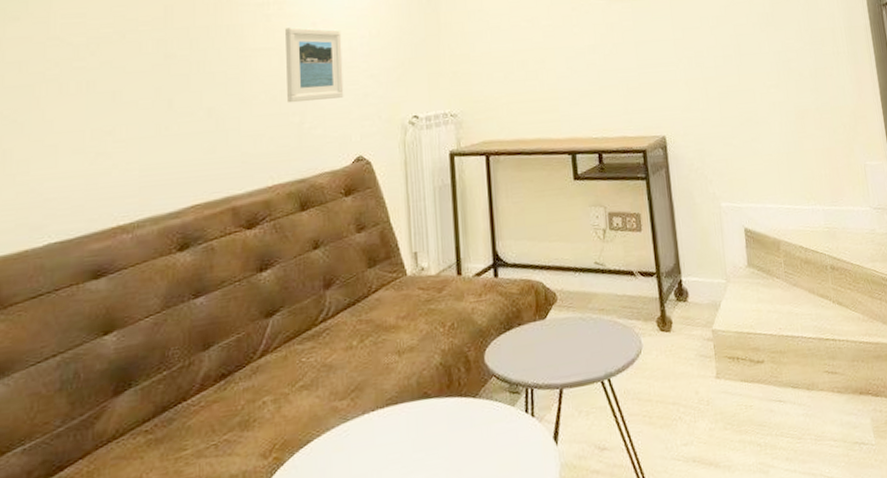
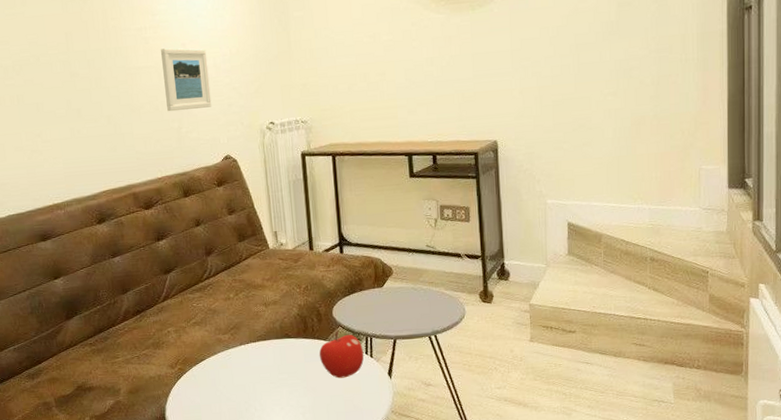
fruit: none [466,382,524,451] -> present [319,330,364,379]

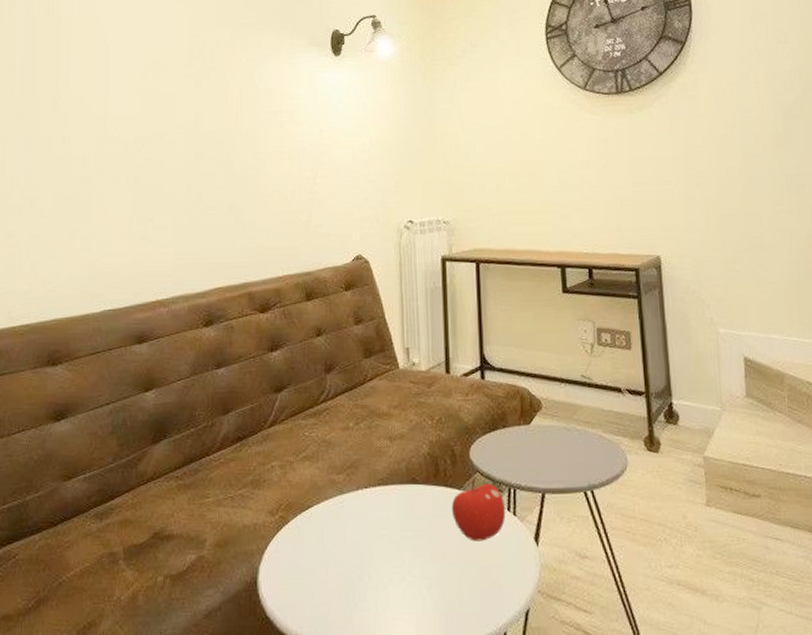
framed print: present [161,48,212,112] -> none [296,134,346,203]

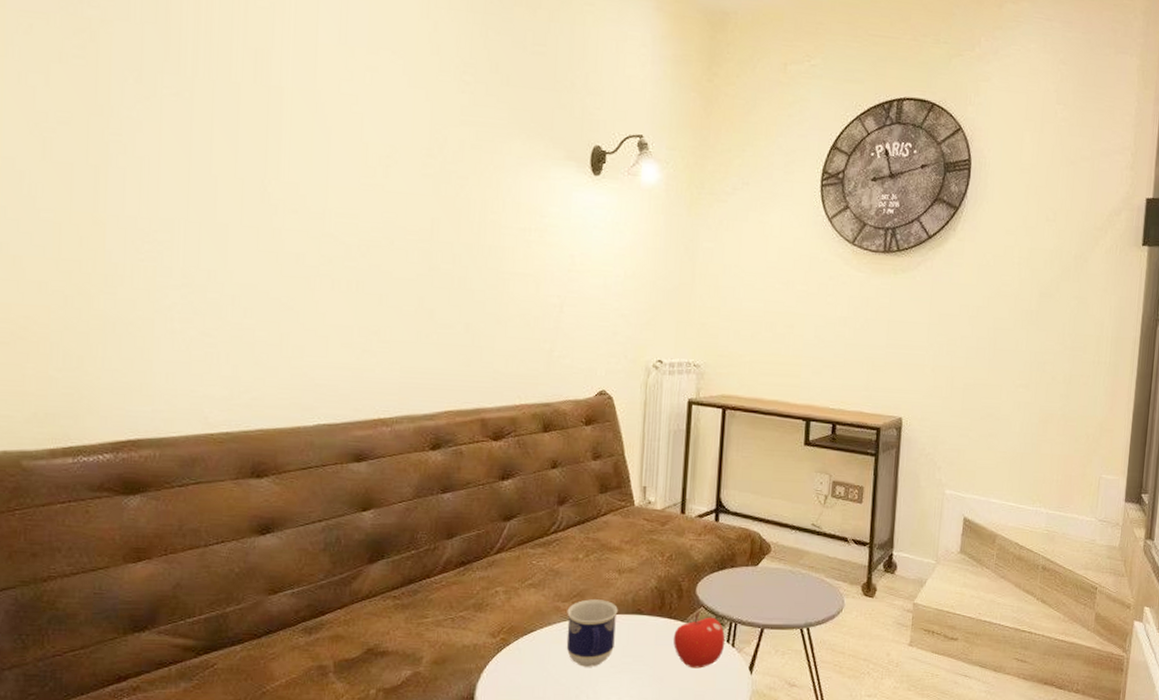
cup: none [342,470,392,544] -> present [566,599,618,667]

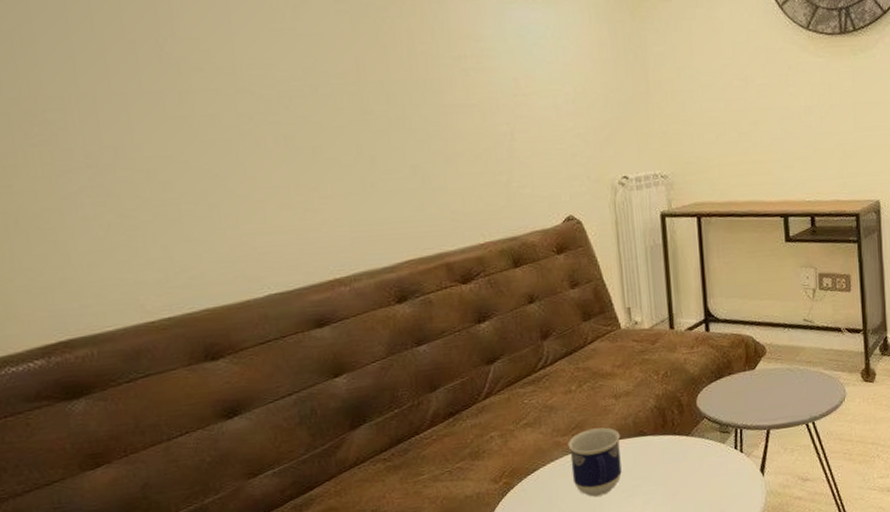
fruit: present [673,611,726,669] -> none [680,423,733,480]

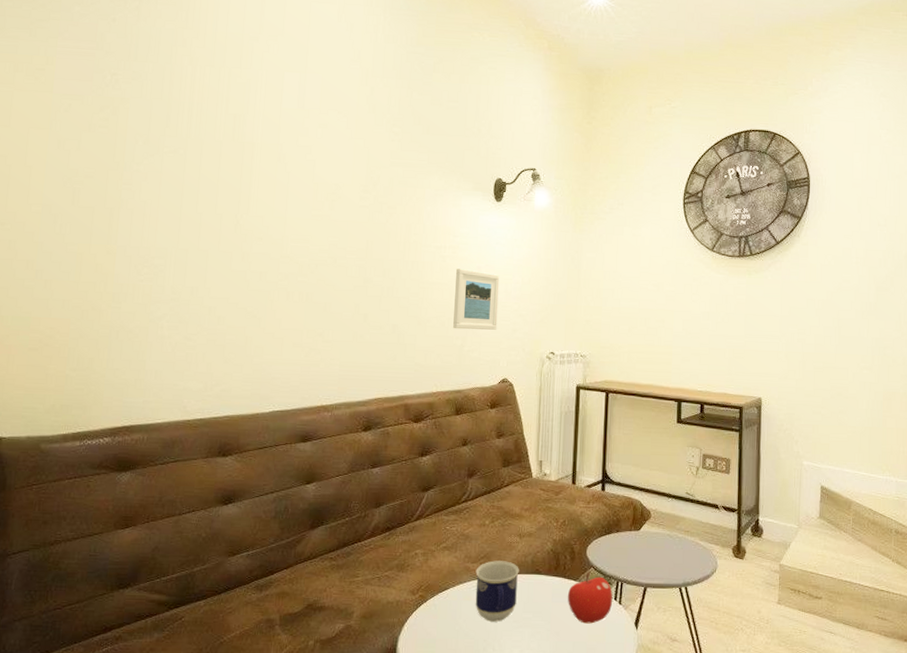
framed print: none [486,83,551,162] -> present [453,269,500,330]
fruit: none [680,423,733,480] -> present [567,571,613,624]

